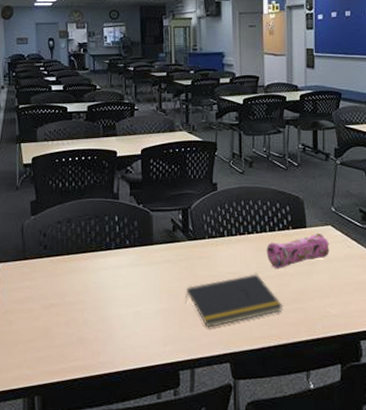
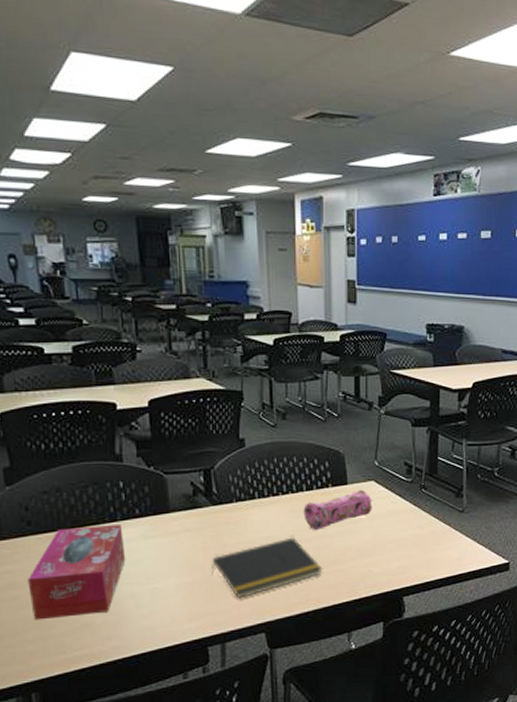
tissue box: none [40,252,116,331] -> present [28,524,126,620]

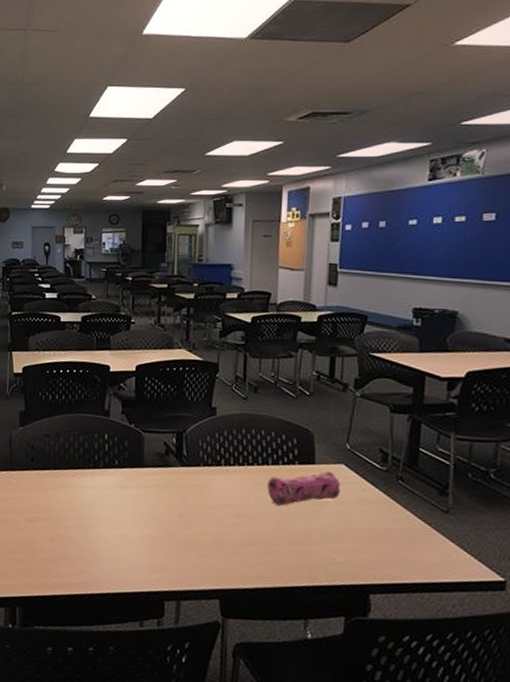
tissue box: present [28,524,126,620] -> none [25,468,103,549]
notepad: present [212,537,323,599] -> none [175,508,283,561]

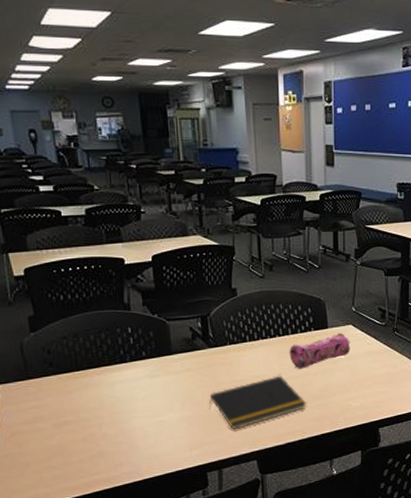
notepad: none [175,508,283,561] -> present [209,375,307,430]

